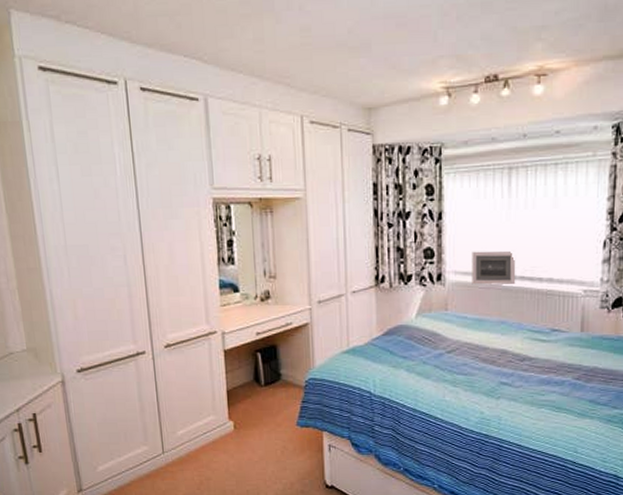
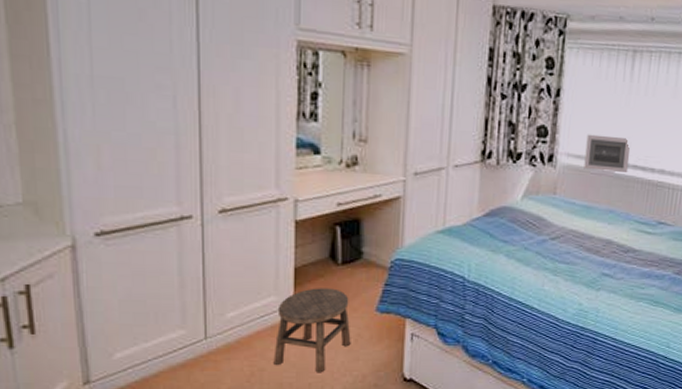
stool: none [216,407,278,481] -> present [273,288,351,373]

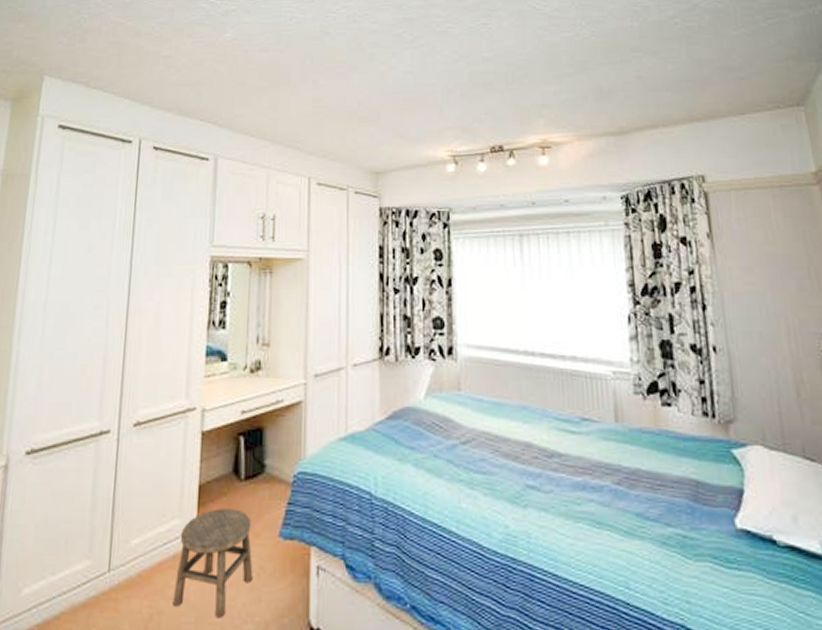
picture frame: present [584,134,630,174] -> none [485,322,536,363]

